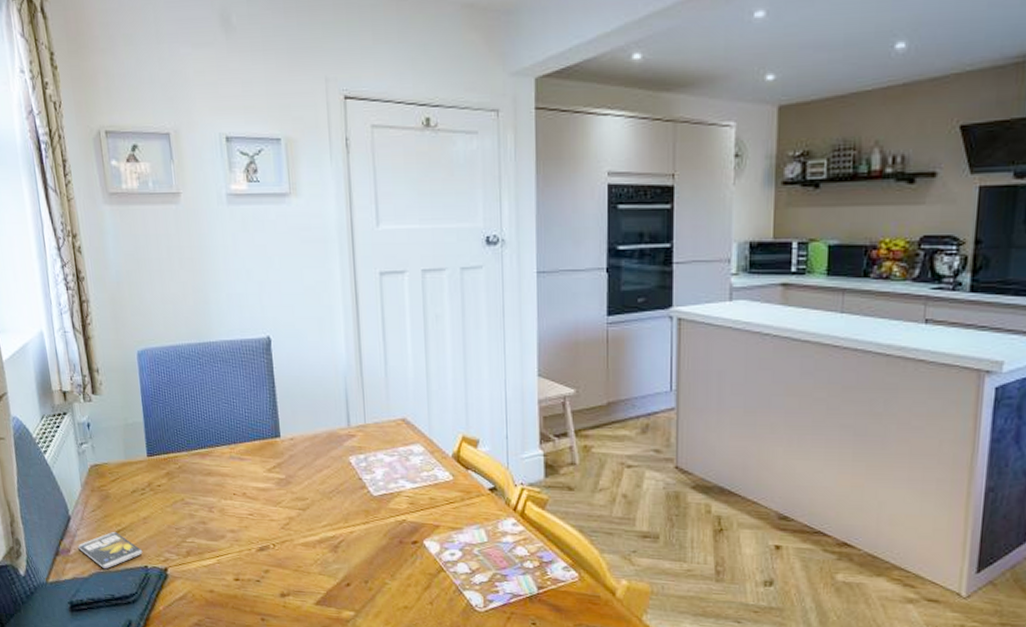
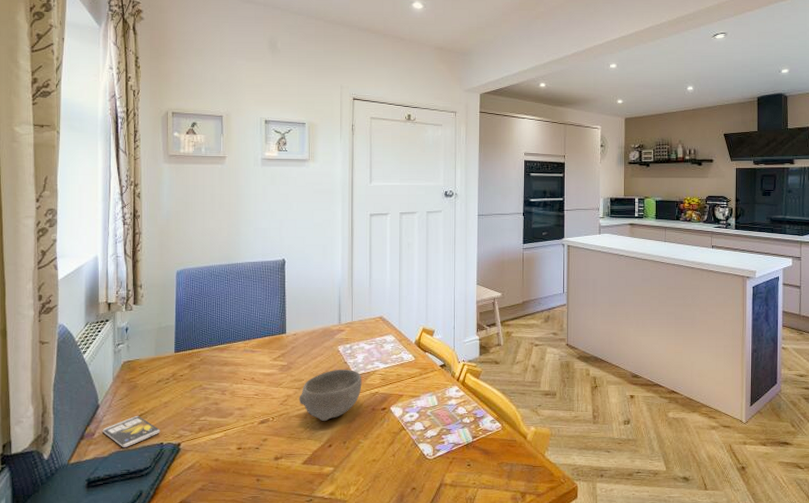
bowl: none [303,487,384,553] -> present [299,369,362,421]

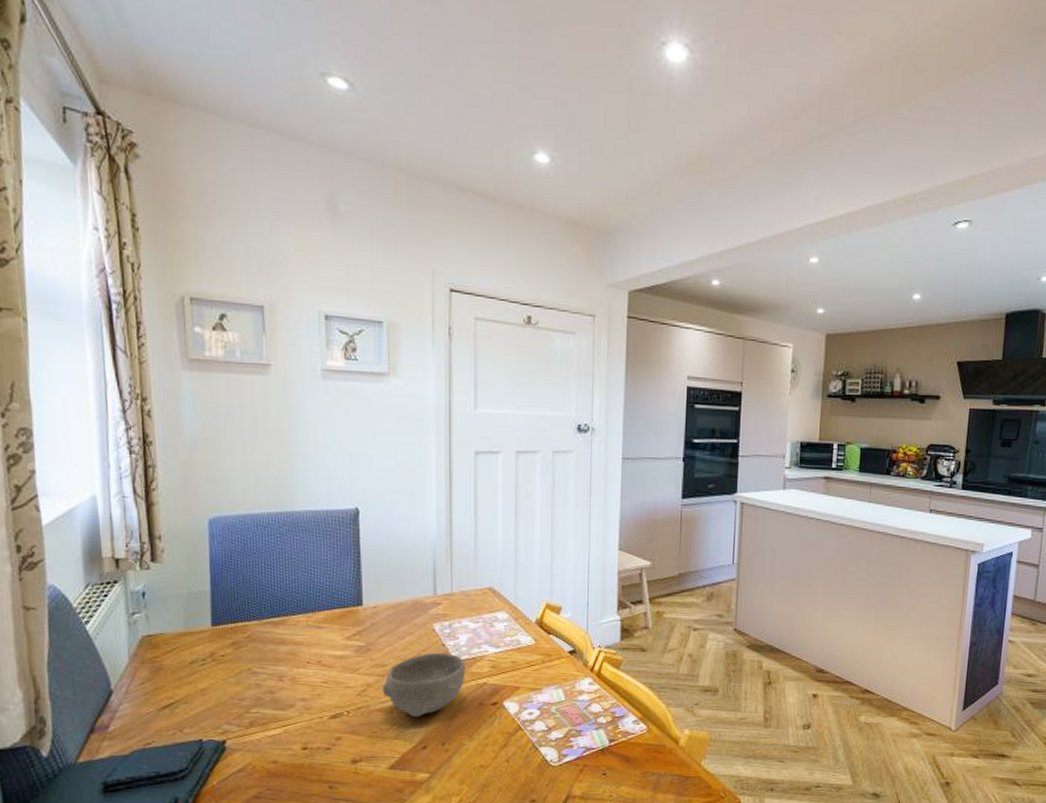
smartphone: present [102,416,160,447] -> none [119,705,198,744]

